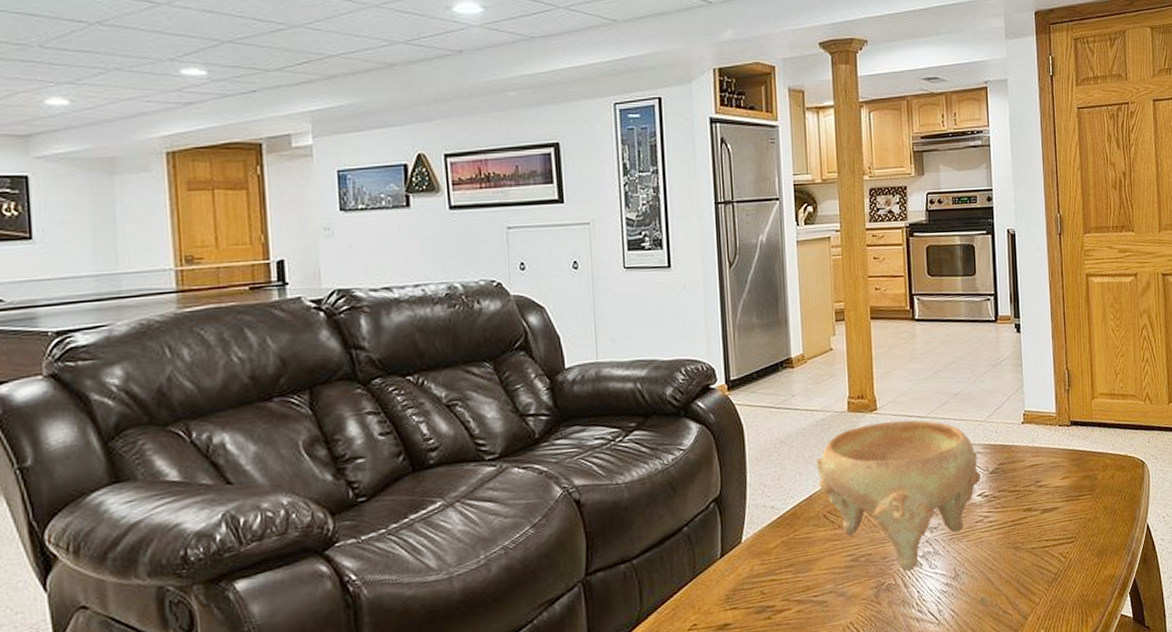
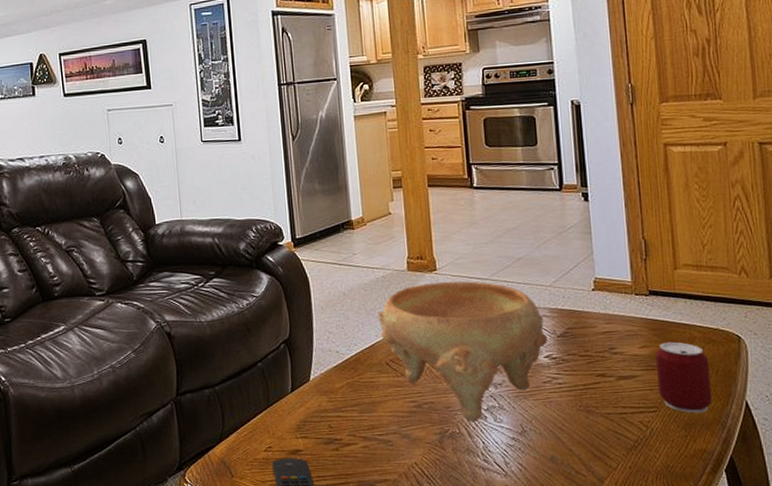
can: none [1075,470,1120,541] -> present [656,342,712,414]

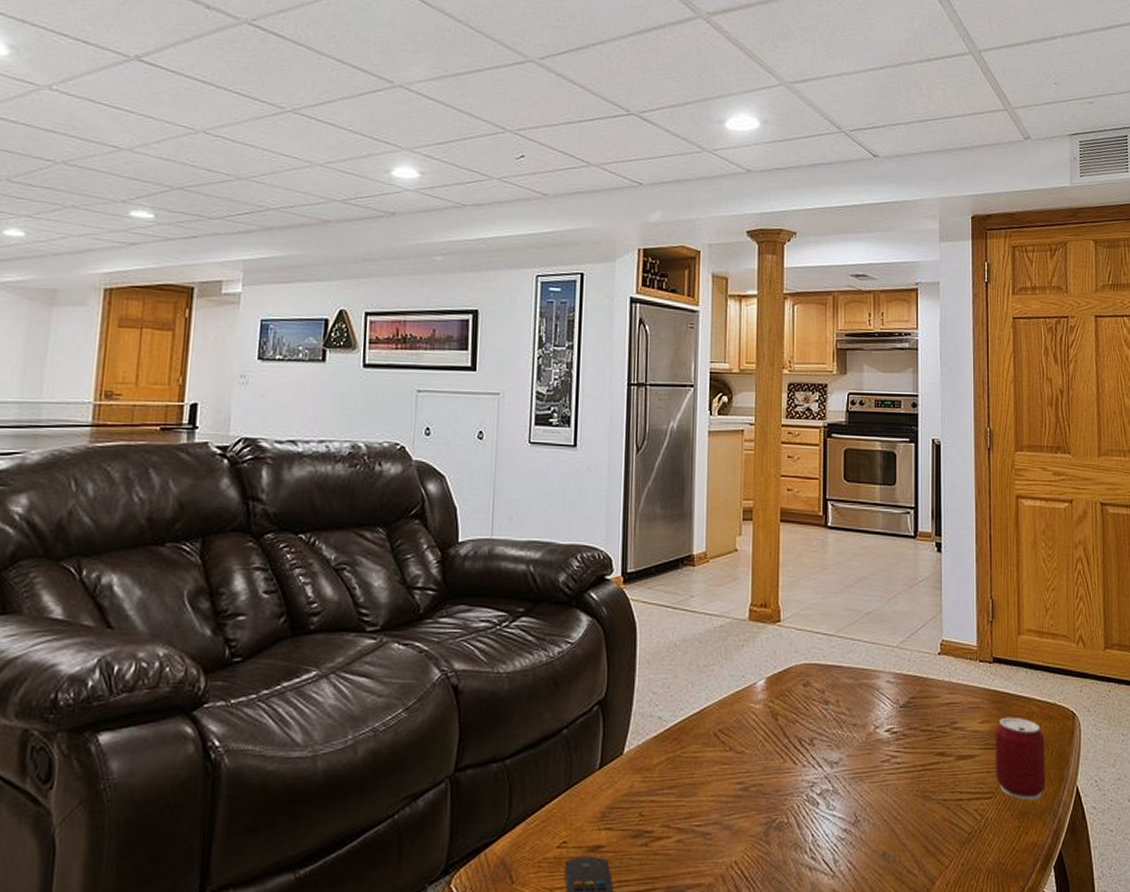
decorative bowl: present [378,281,547,423] -> none [710,635,889,810]

